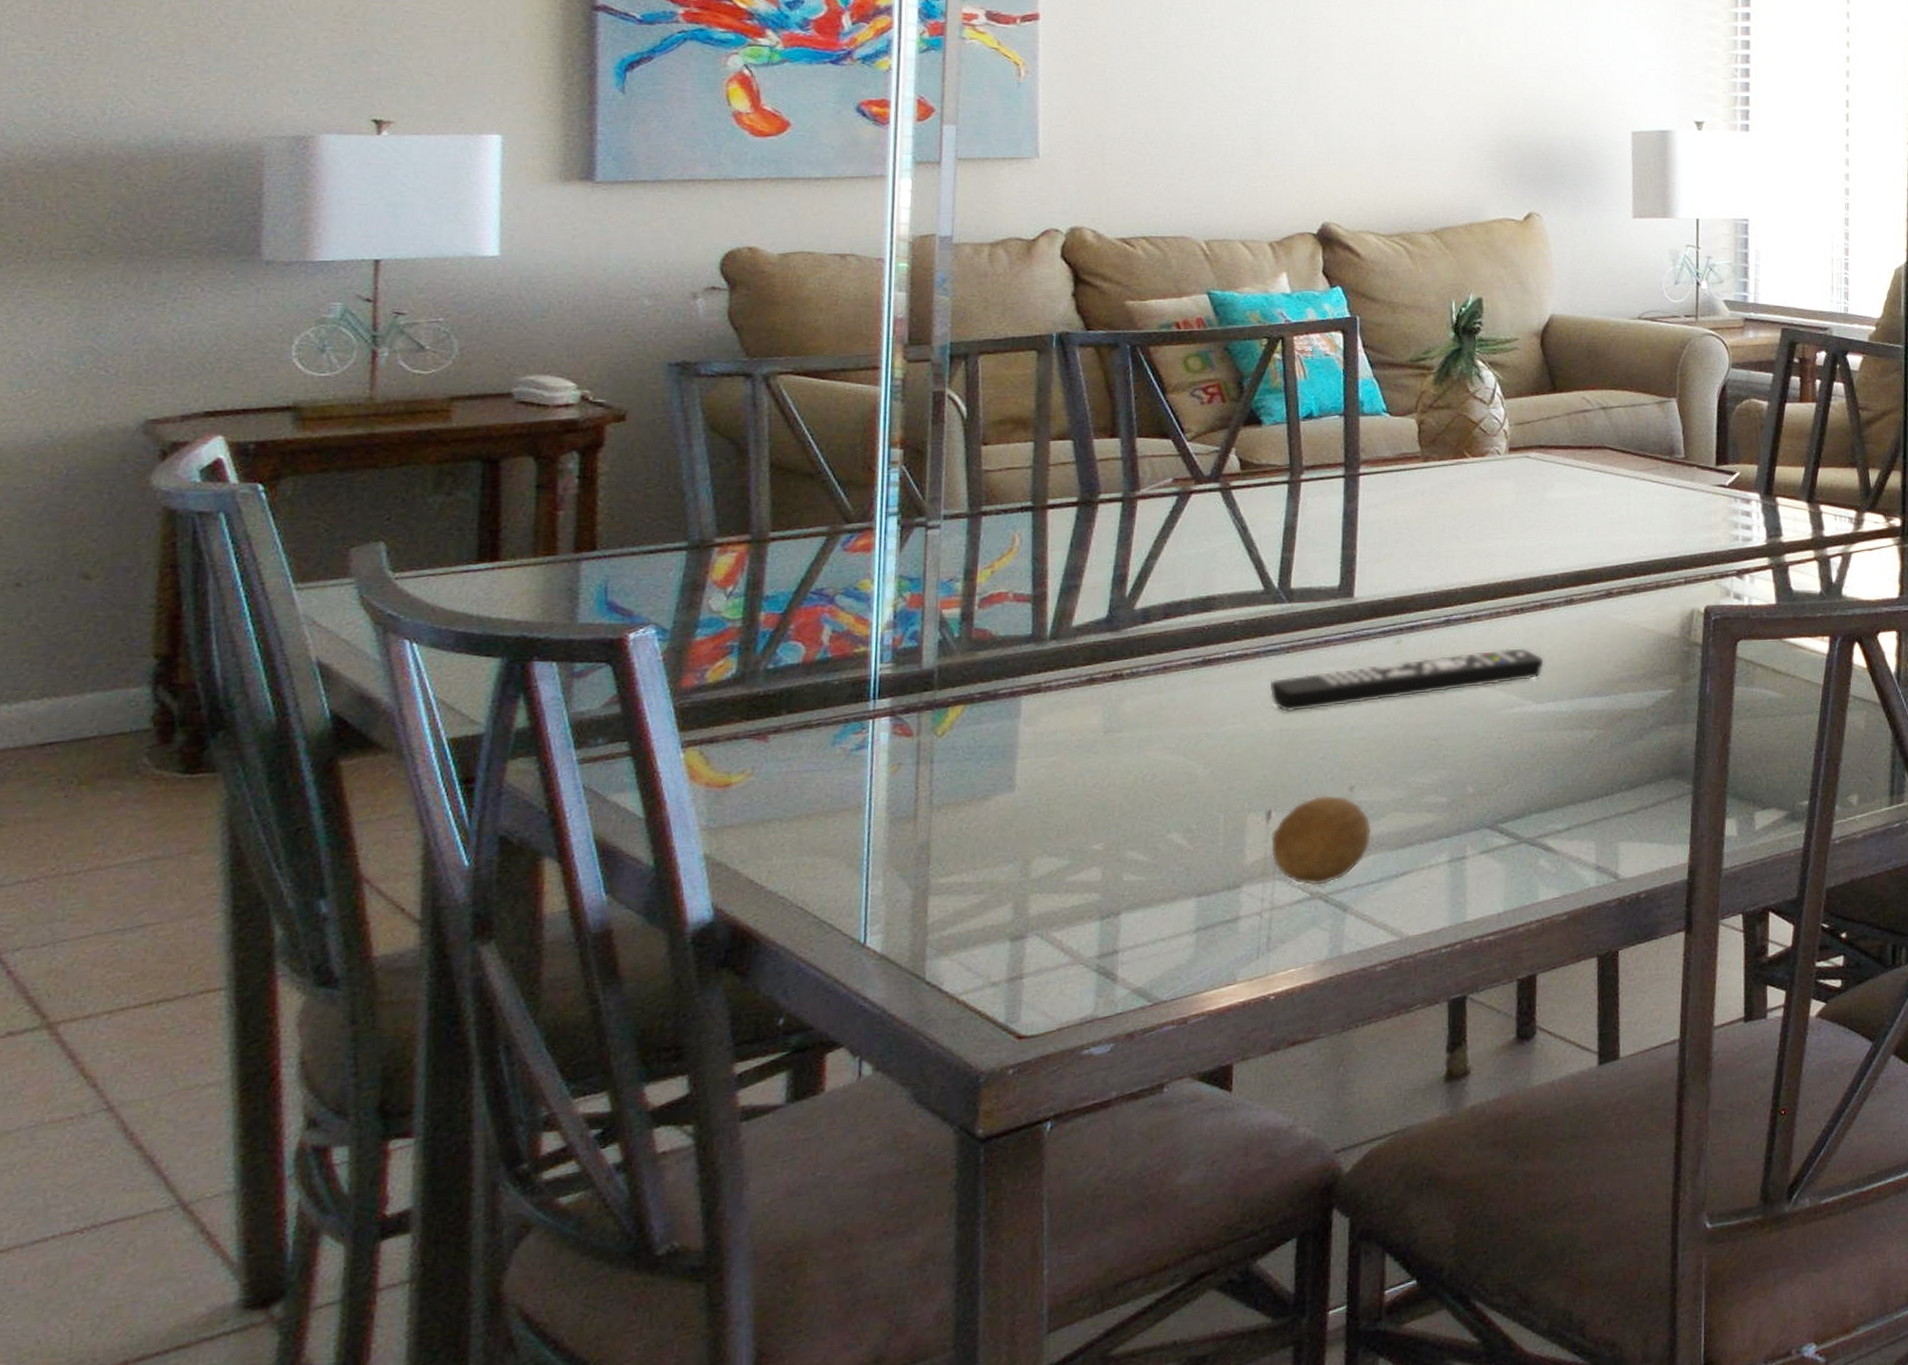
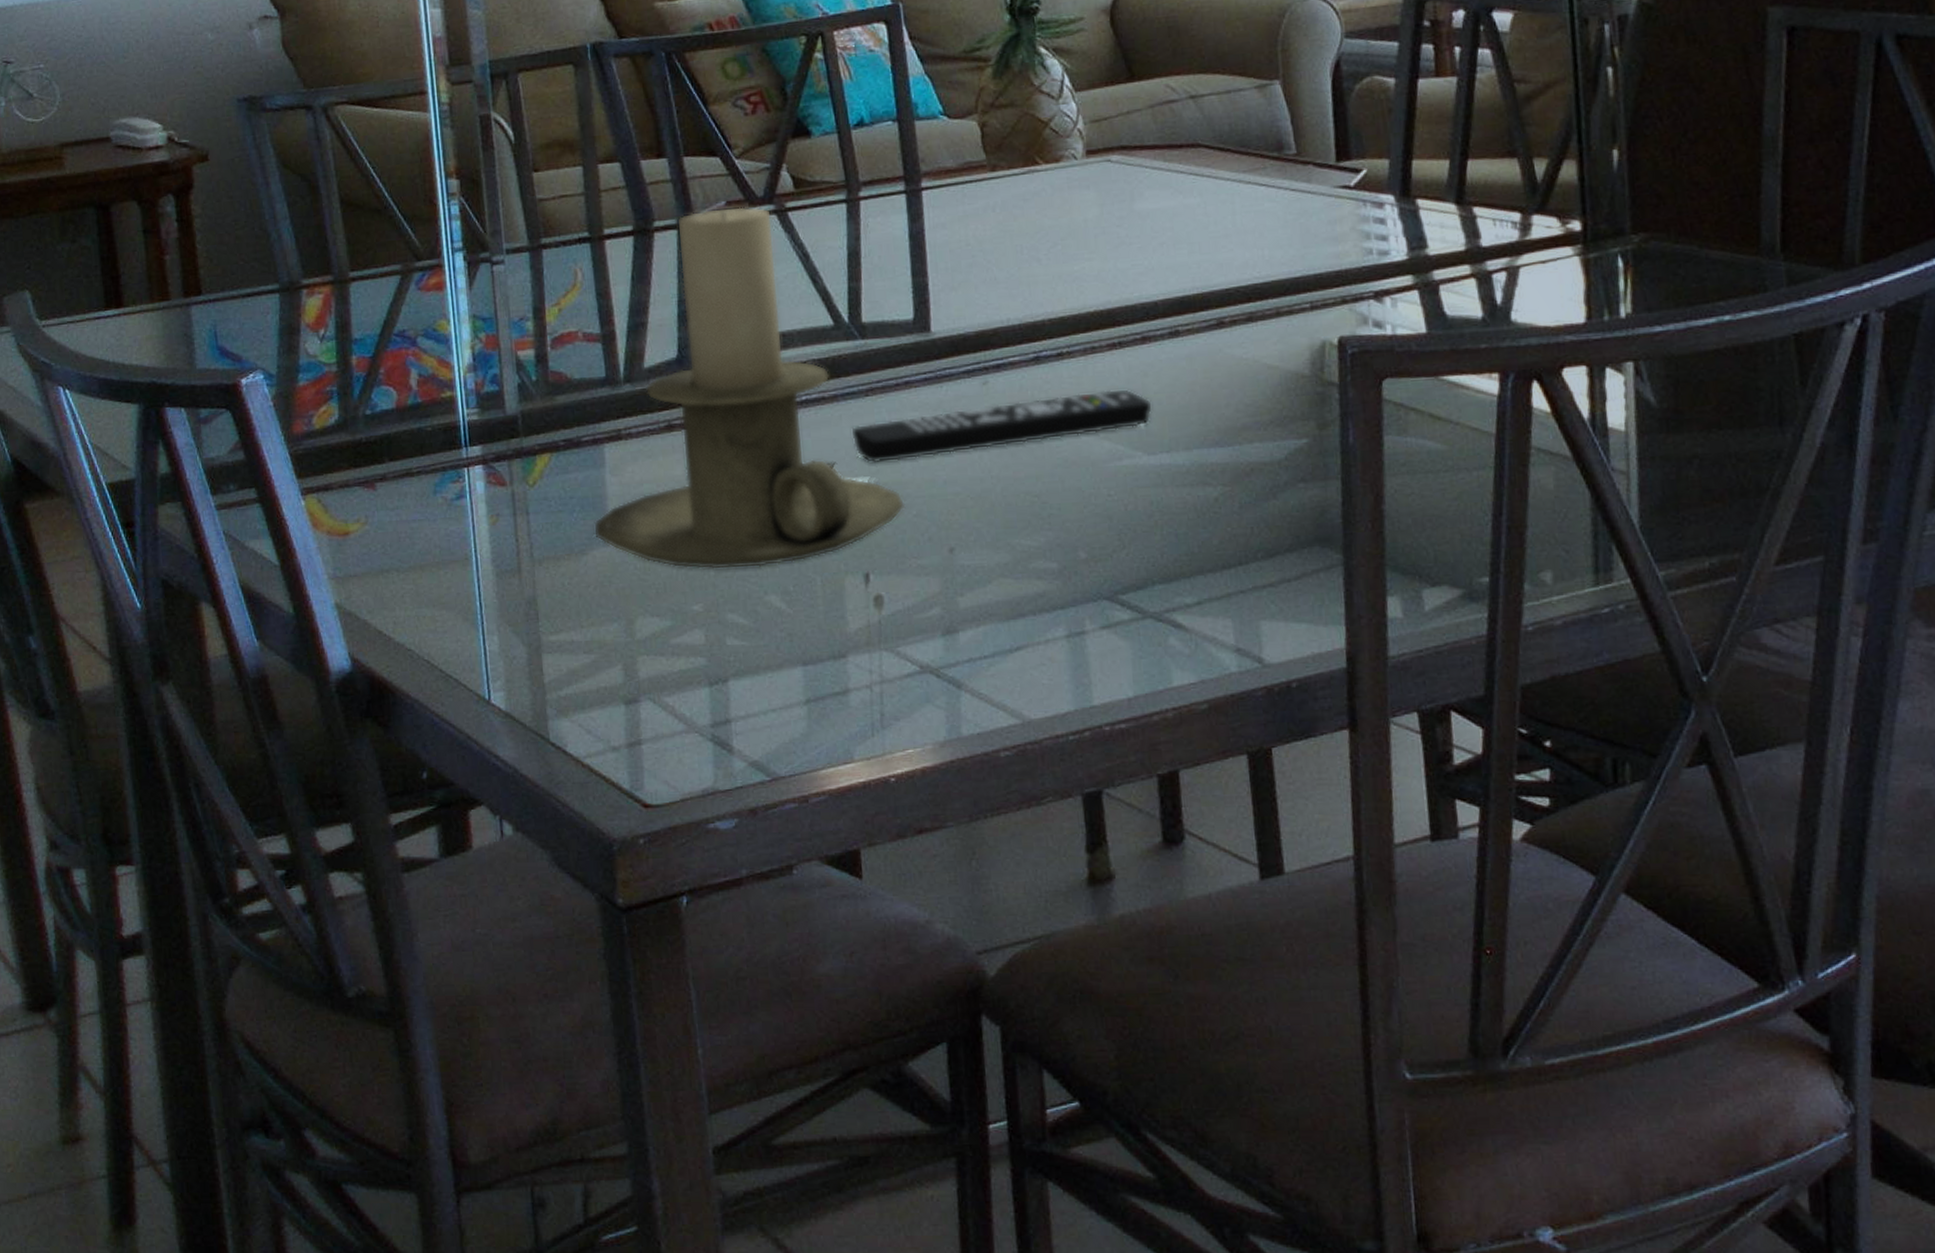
candle holder: none [1001,483,1313,811] -> present [594,206,906,570]
fruit: present [1270,794,1372,886] -> none [872,556,980,659]

